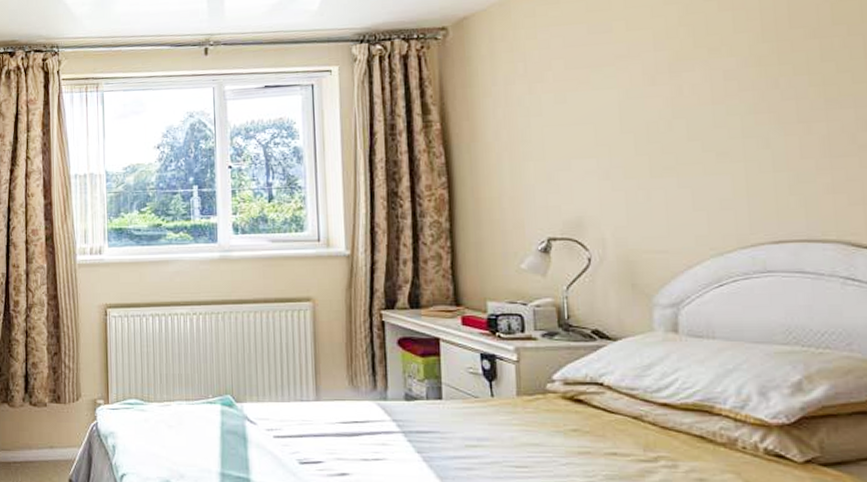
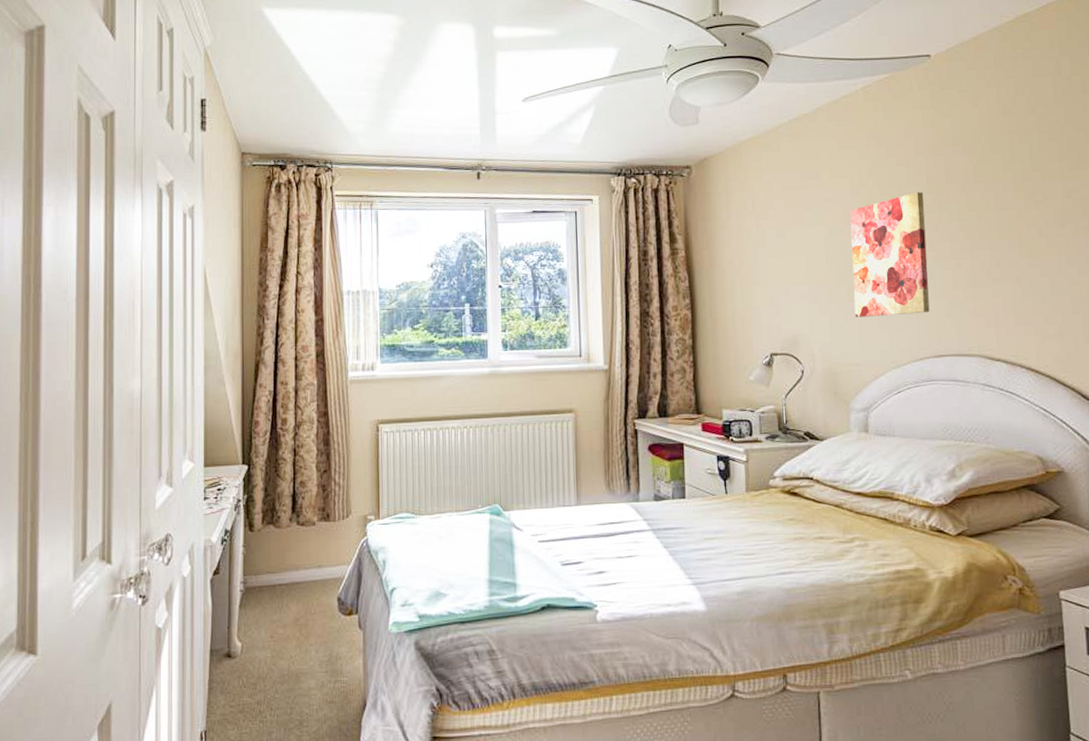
wall art: none [653,41,765,195] -> present [850,192,930,317]

